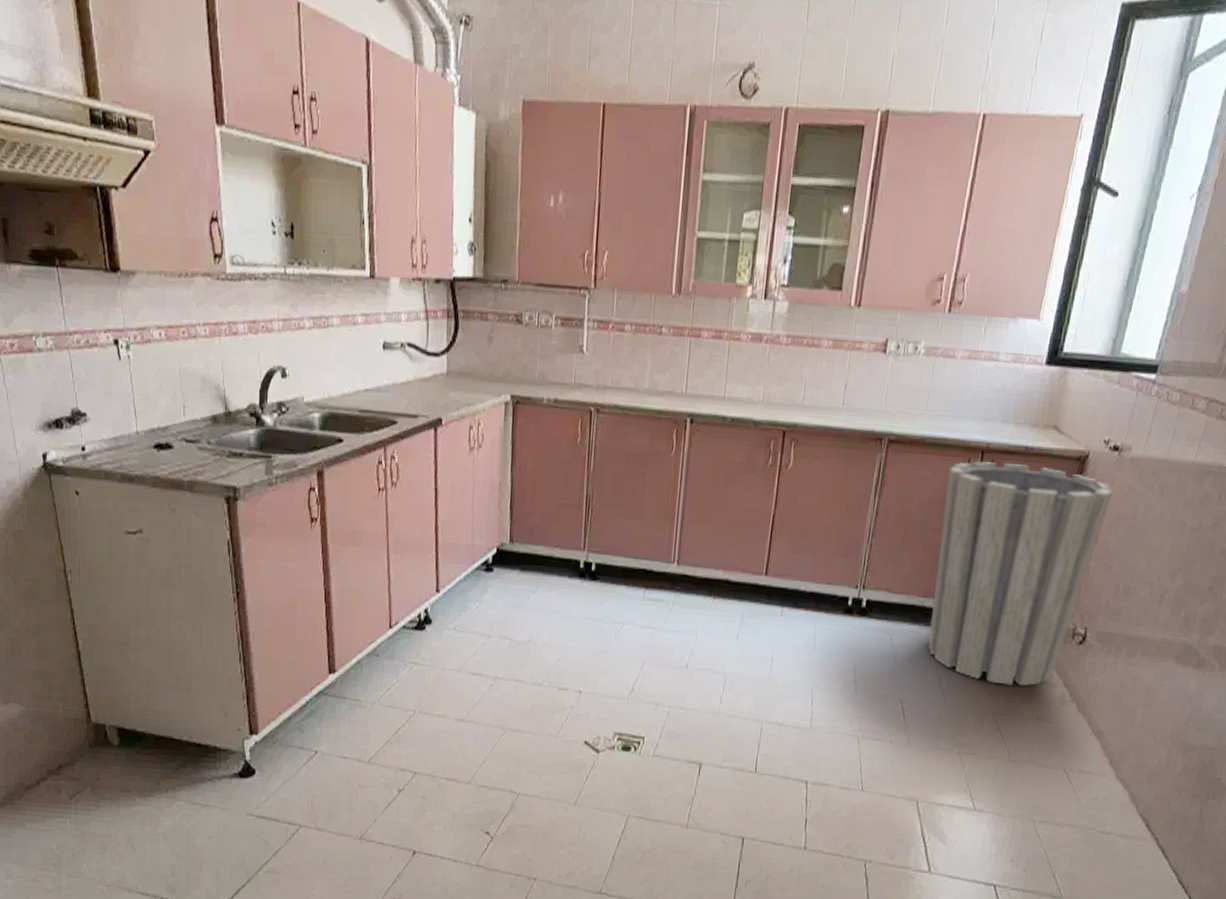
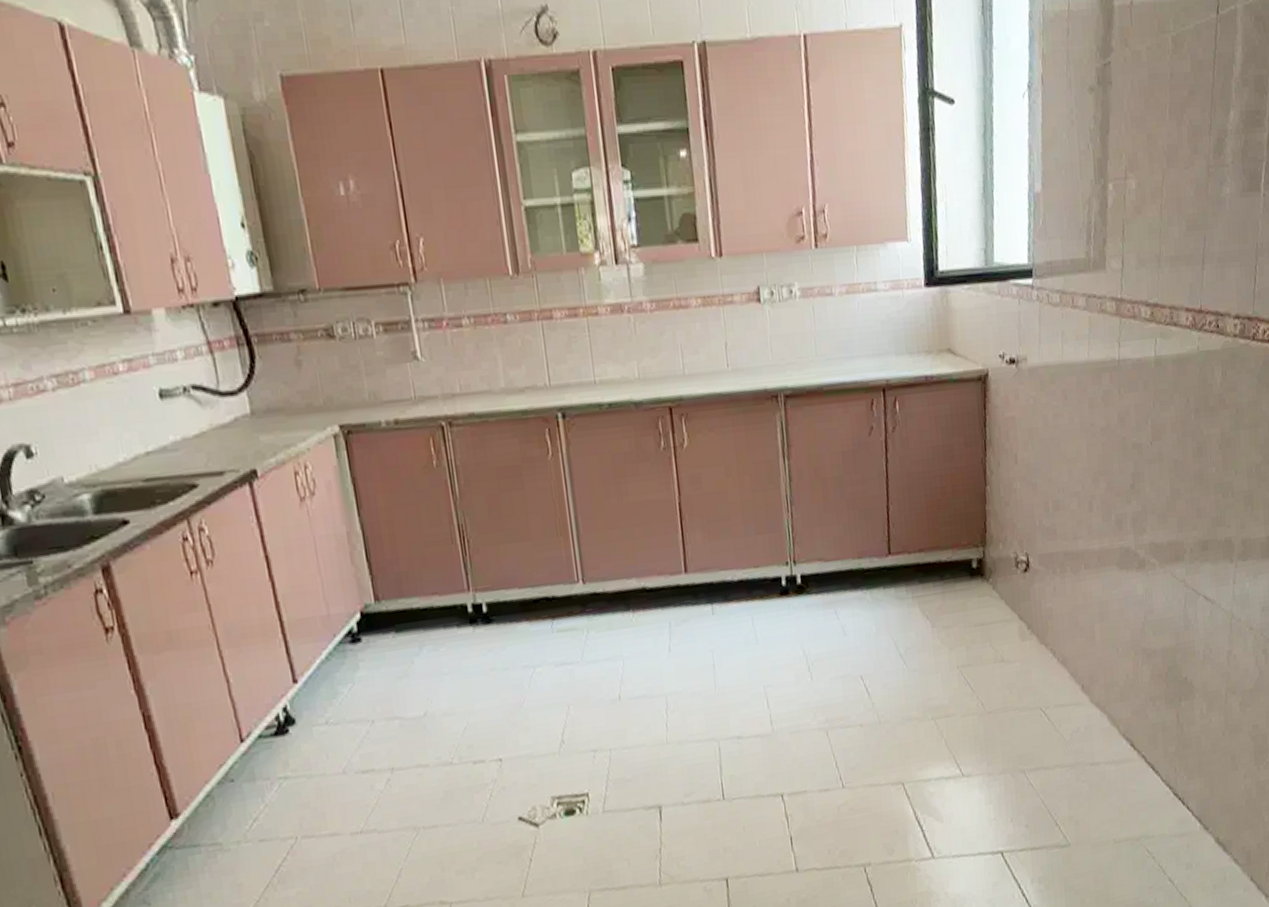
trash can: present [927,461,1114,687] -> none [855,394,1021,636]

